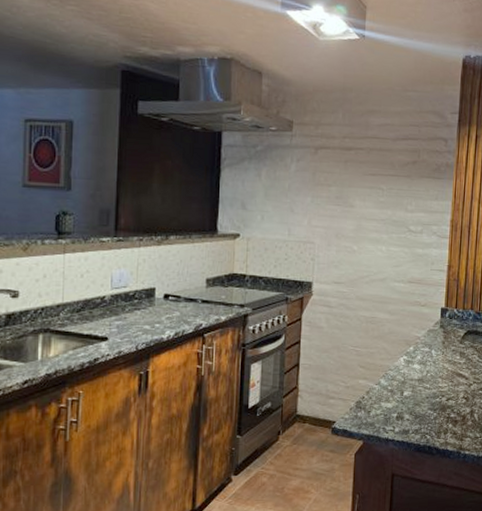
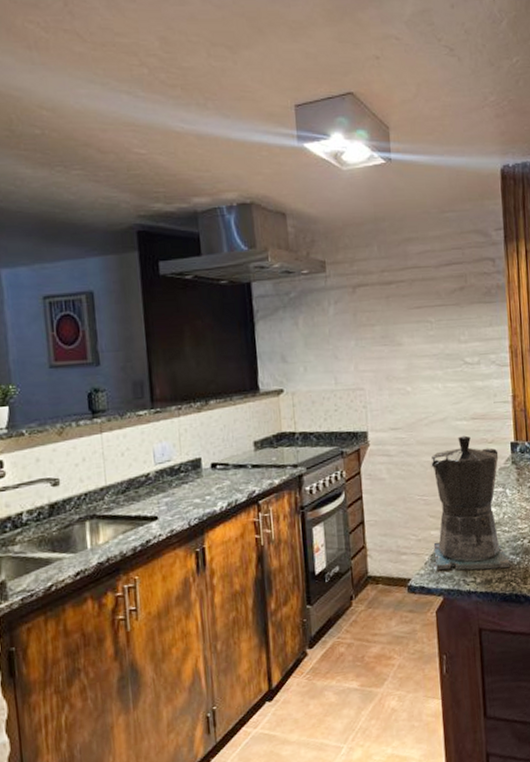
coffee maker: none [359,296,429,422] -> present [431,435,511,571]

